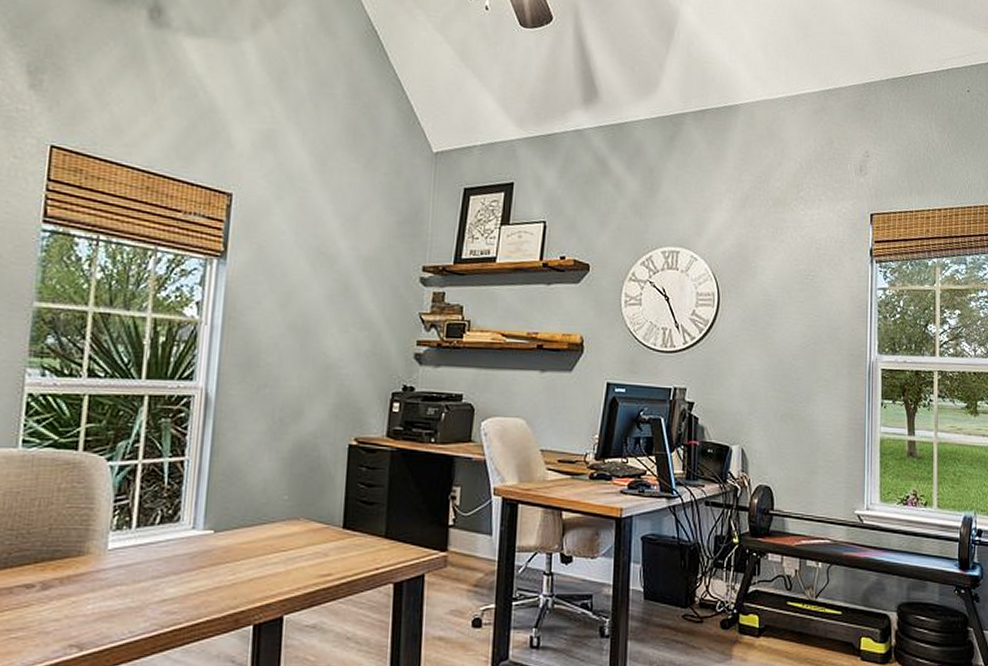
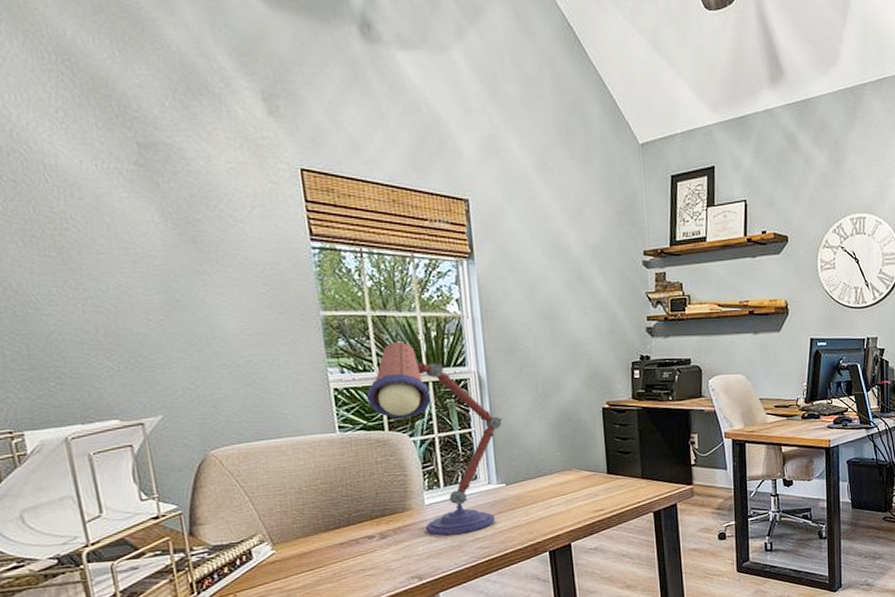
desk lamp: none [64,345,225,592] -> present [366,342,502,535]

